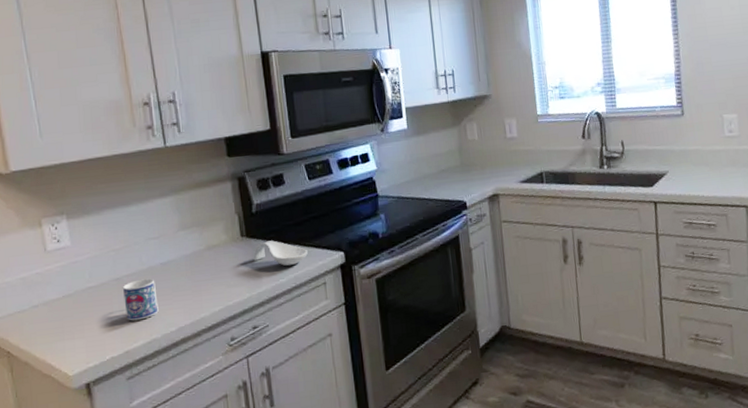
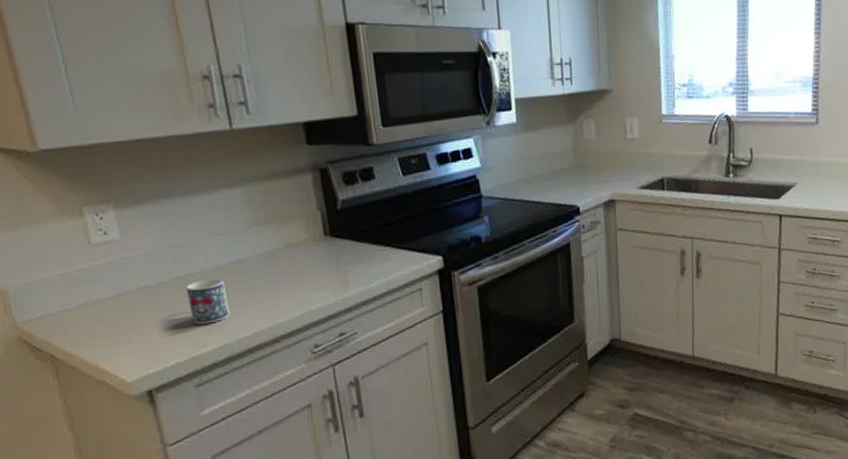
spoon rest: present [253,240,308,266] -> none [338,241,401,270]

